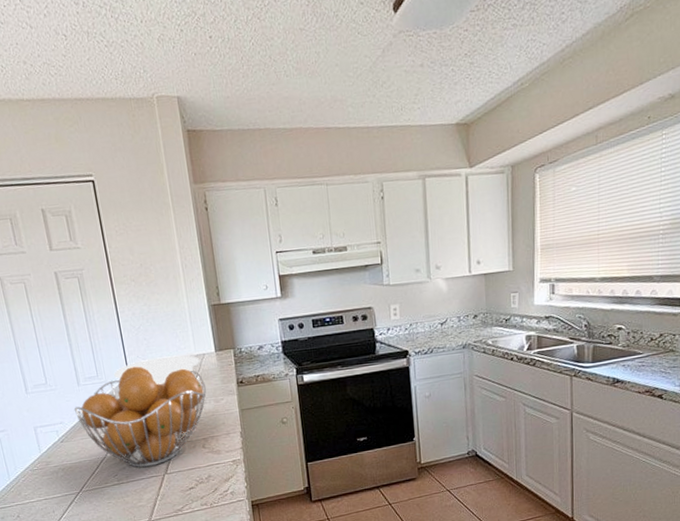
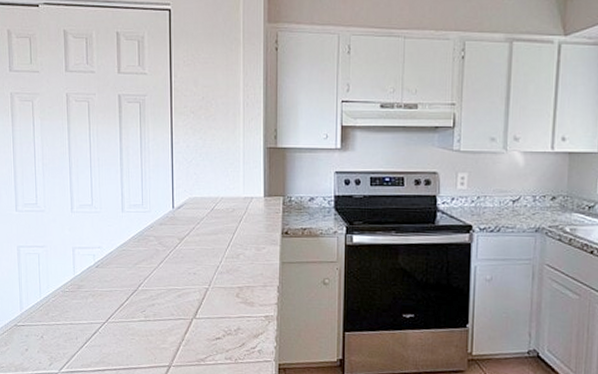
fruit basket: present [73,366,207,468] -> none [114,200,248,308]
mixing bowl: present [114,355,200,385] -> none [159,194,247,223]

